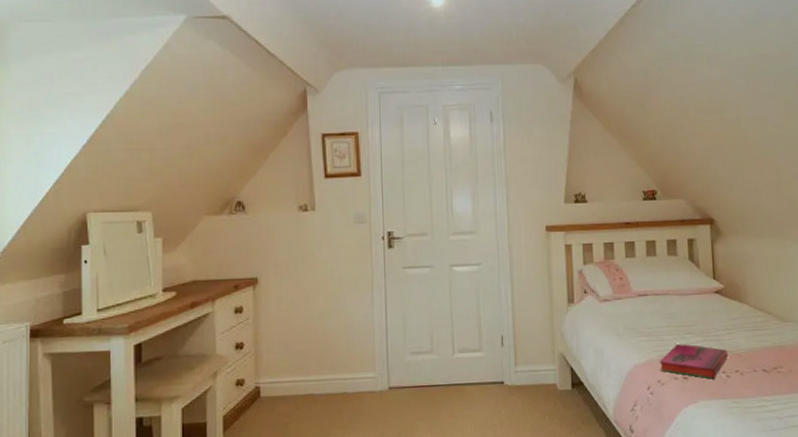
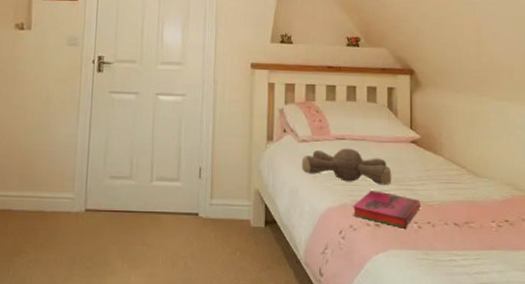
stuffed bear: none [604,303,697,338] -> present [301,148,392,186]

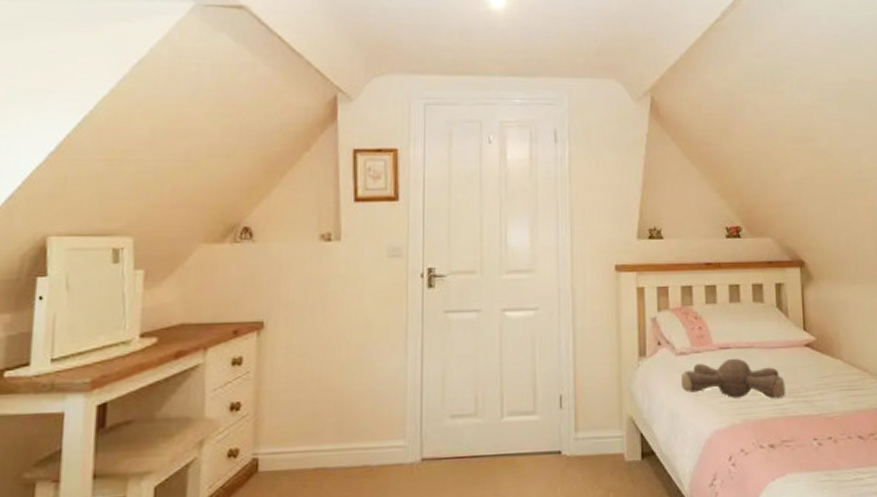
hardback book: present [352,190,420,229] -> none [742,406,819,447]

